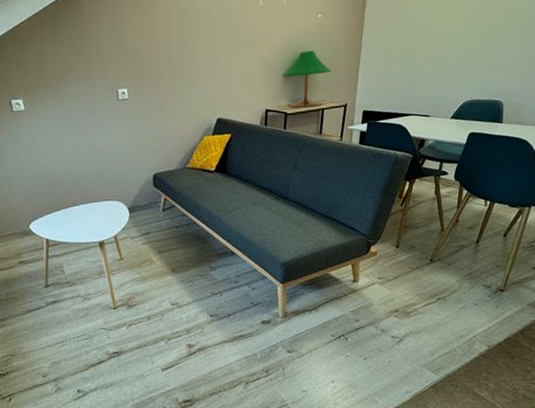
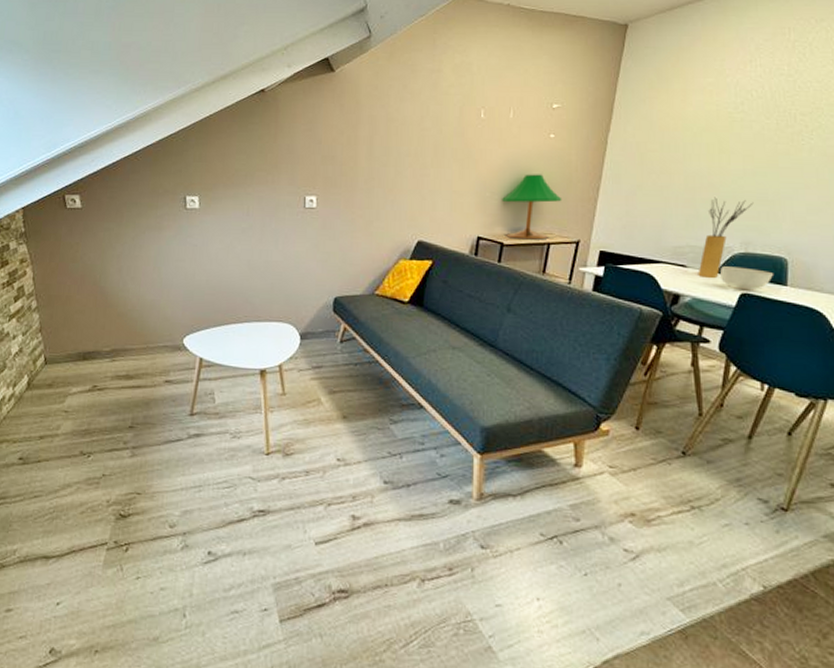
vase: none [438,56,478,124] -> present [698,197,754,279]
bowl: none [454,111,494,131] -> present [720,266,774,291]

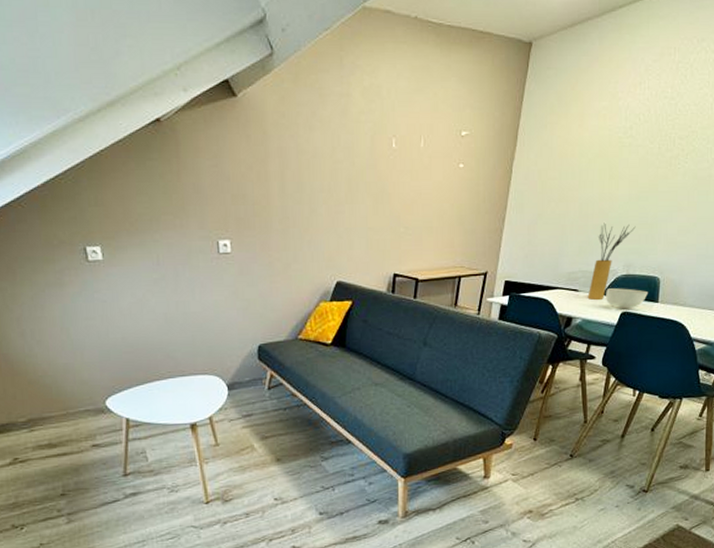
table lamp: present [502,174,562,240] -> none [416,206,472,274]

